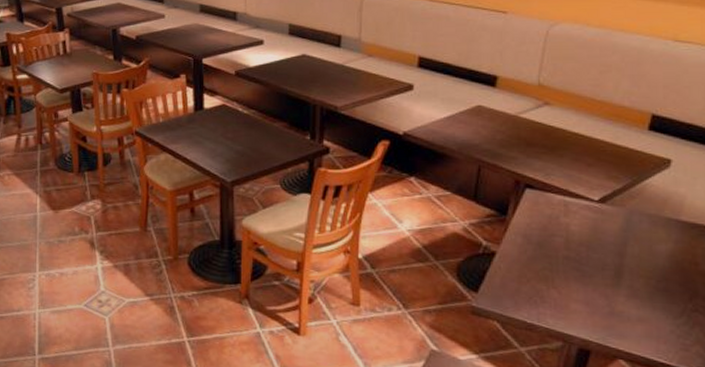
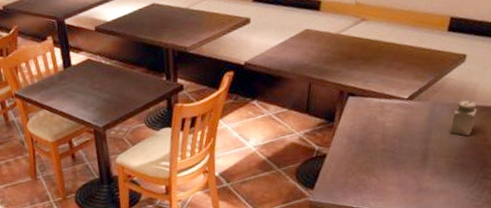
salt shaker: none [651,213,684,256] -> present [450,100,477,136]

